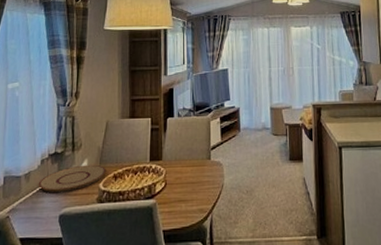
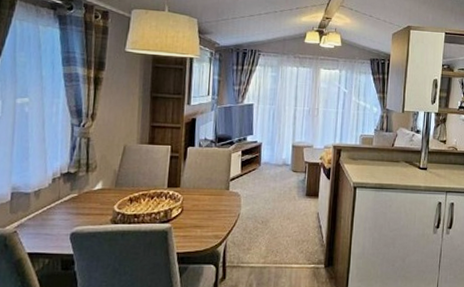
plate: present [38,164,107,192] -> none [48,186,122,211]

